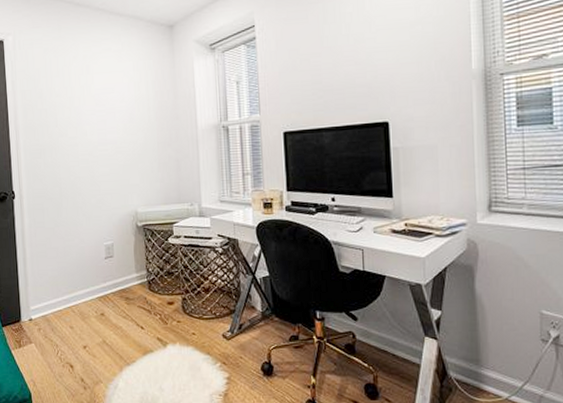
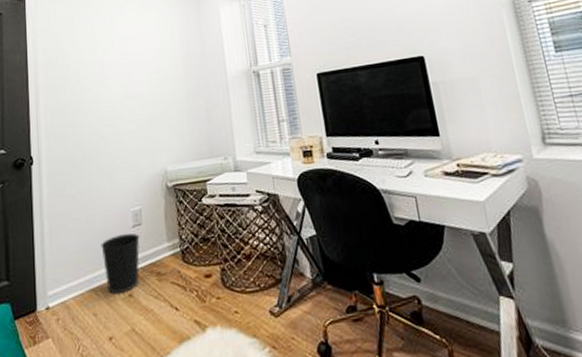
wastebasket: none [77,263,111,313] -> present [101,233,140,295]

